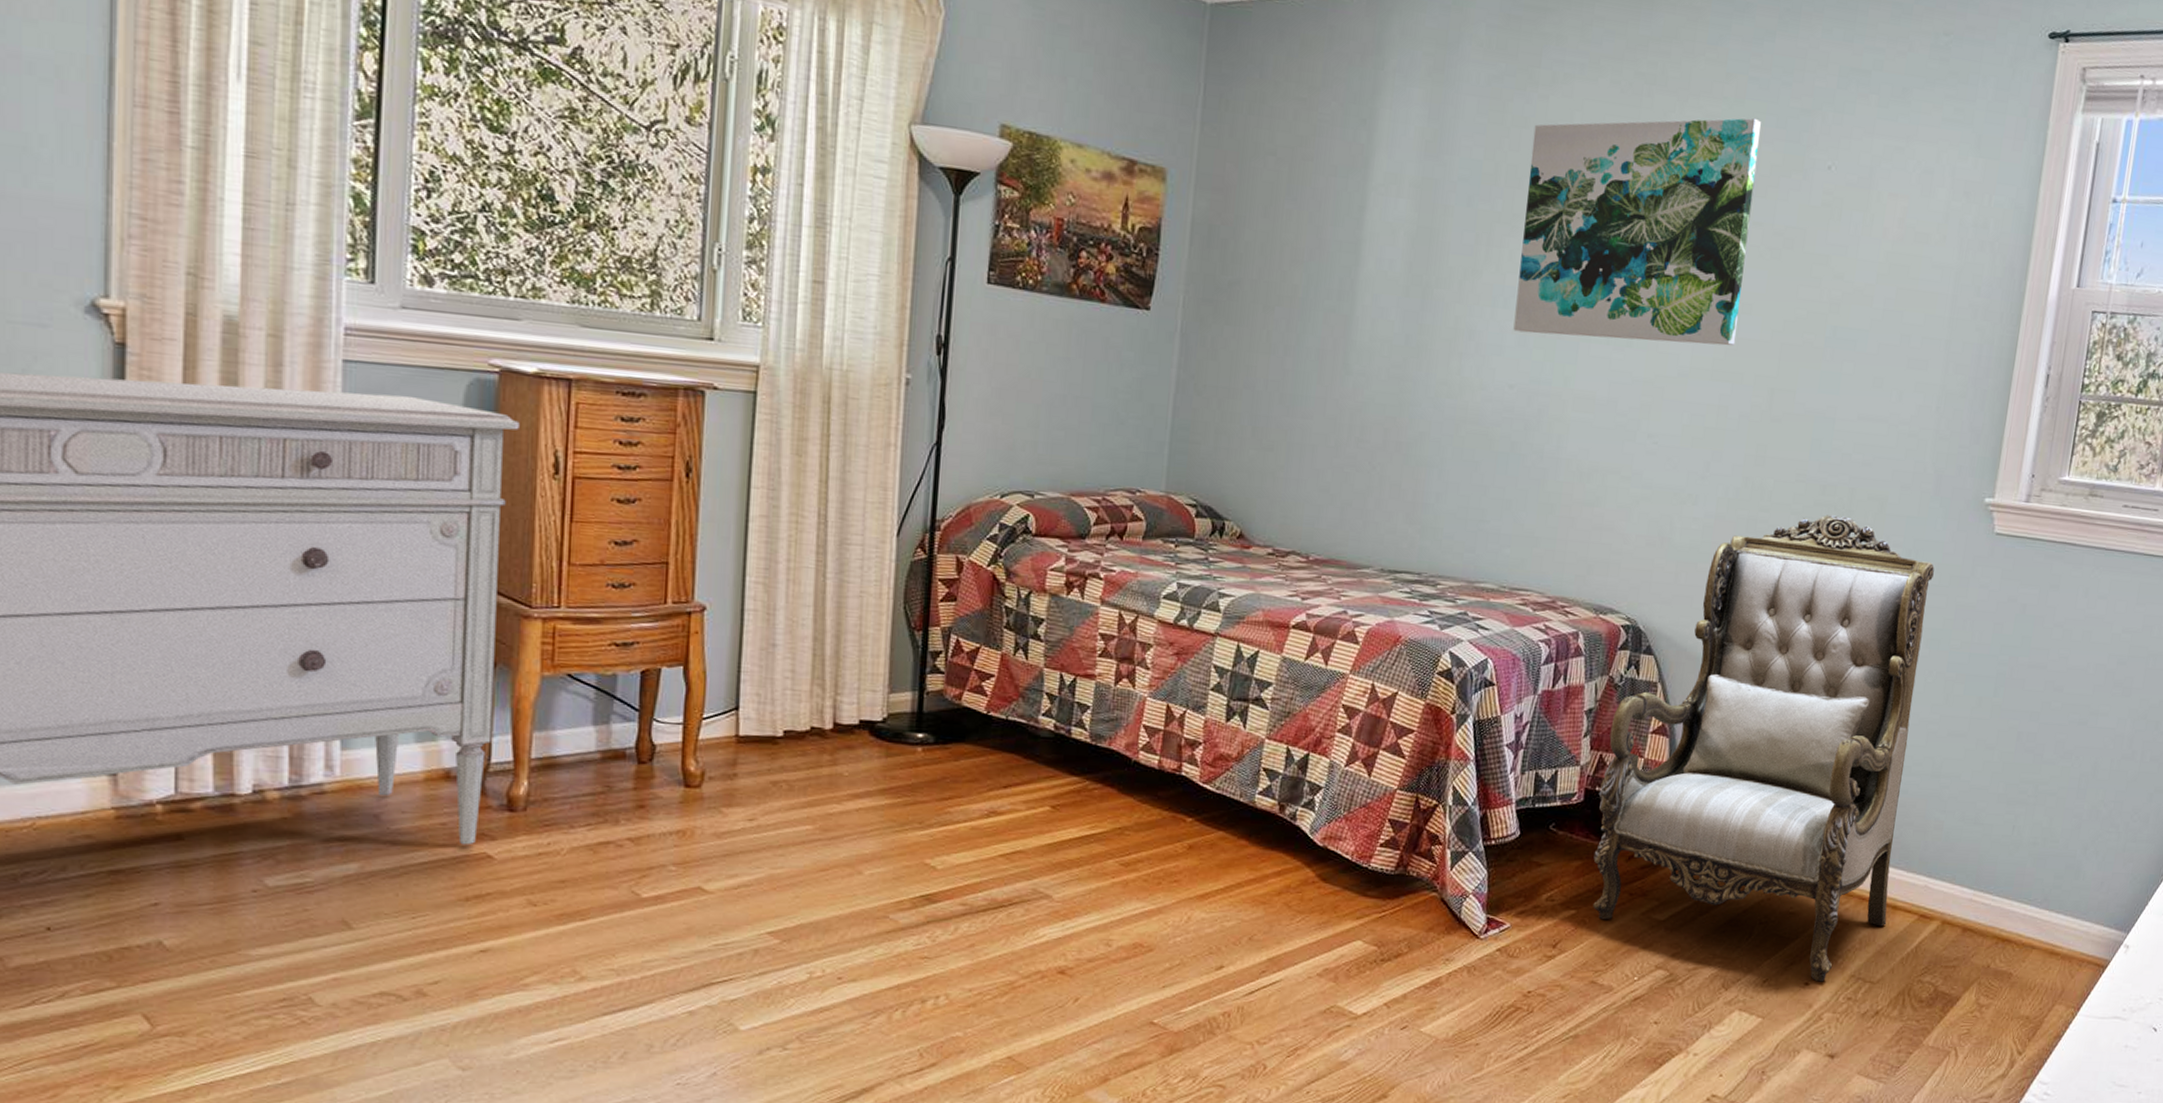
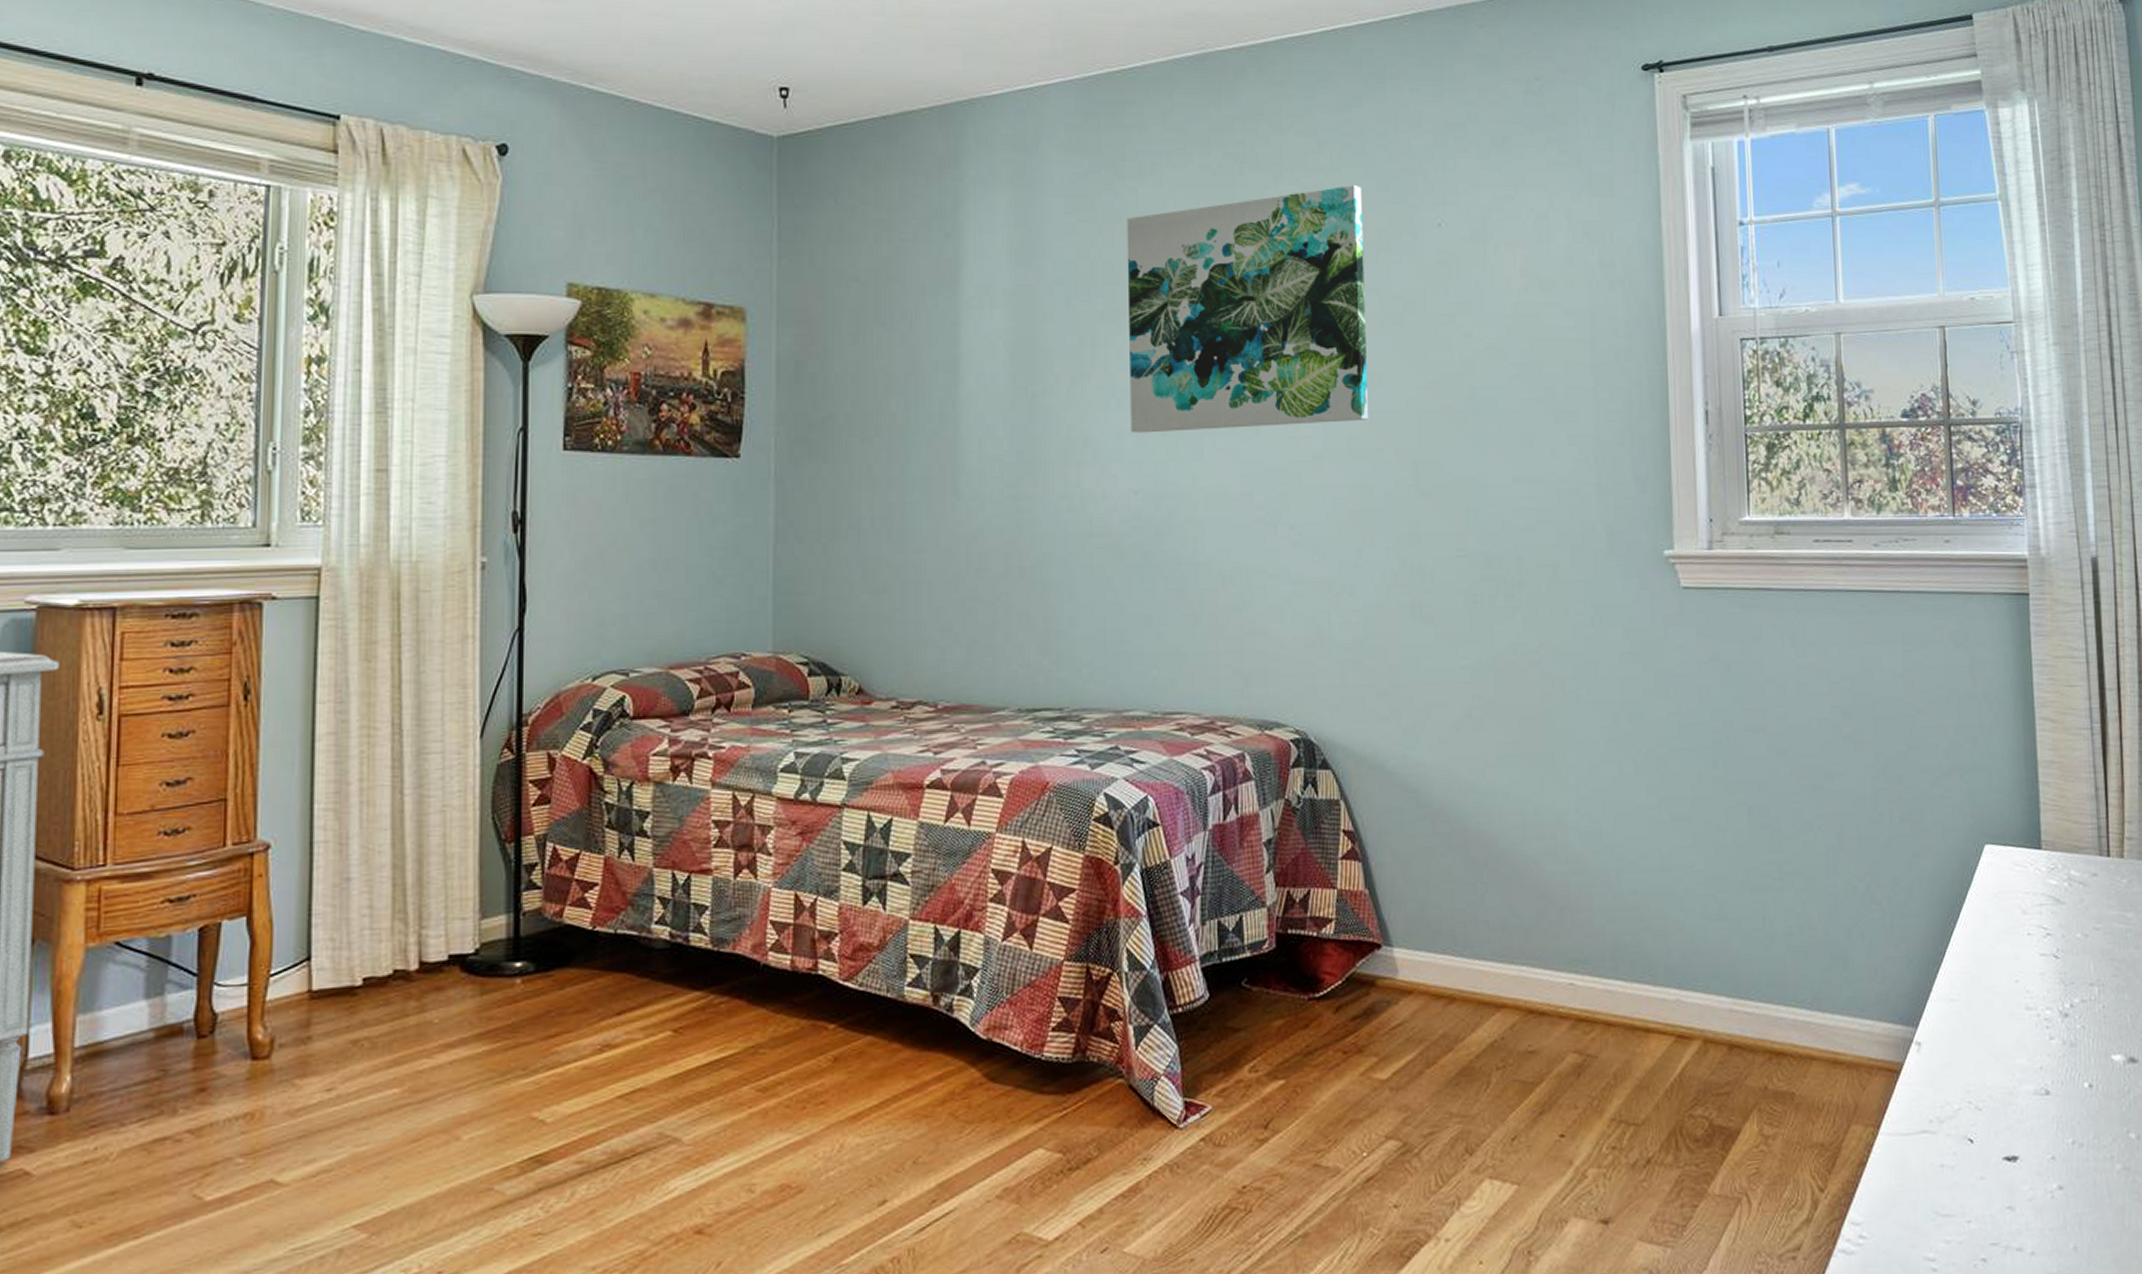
armchair: present [1593,514,1935,982] -> none [1292,589,1641,1132]

